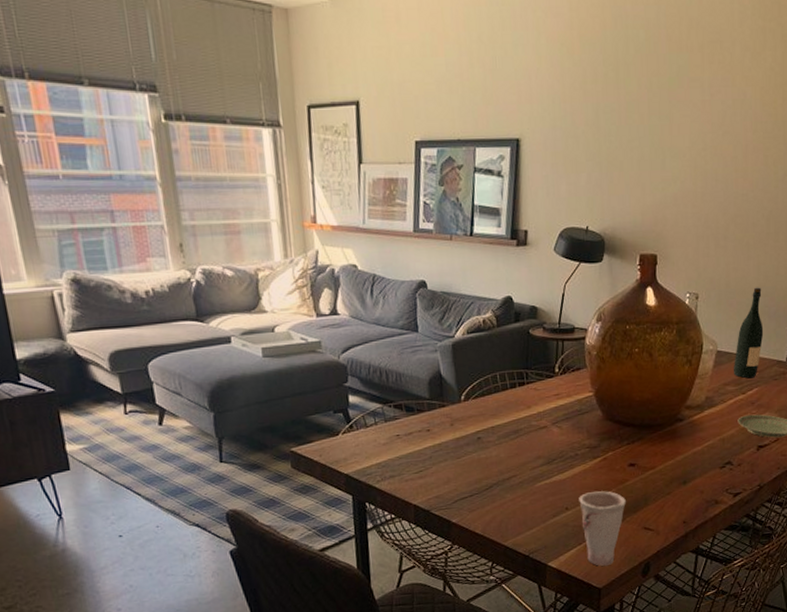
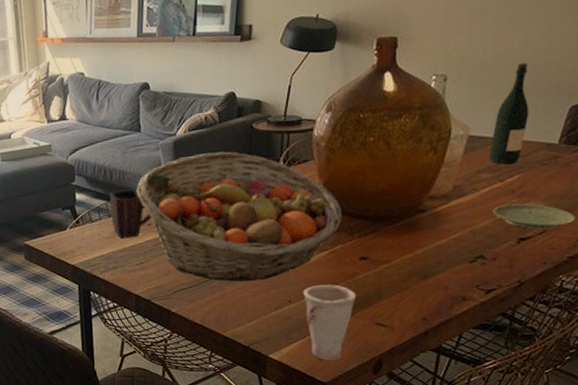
mug: none [385,392,430,446] -> present [109,189,152,239]
fruit basket: none [414,356,612,490] -> present [136,151,342,282]

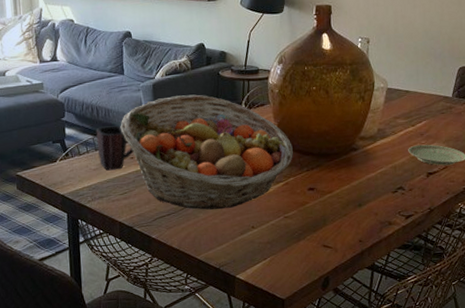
cup: present [303,285,356,361] -> none [264,212,306,280]
wine bottle: present [488,62,530,165] -> none [402,31,431,113]

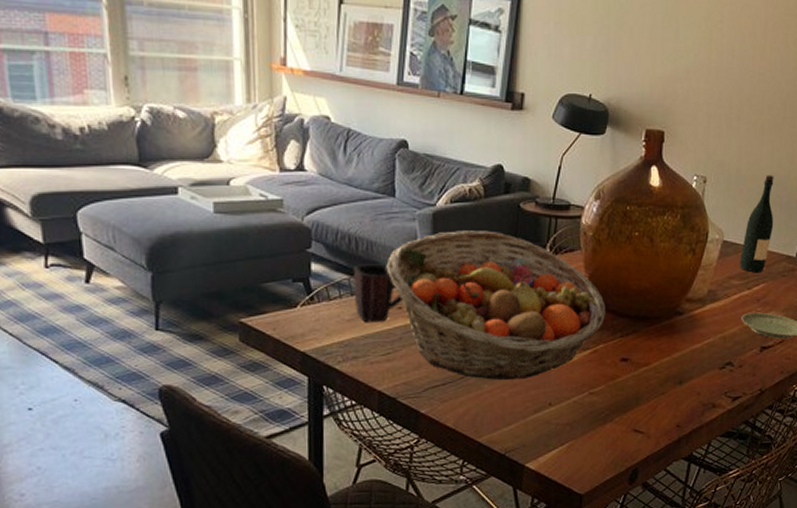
wine bottle: none [402,31,431,113] -> present [739,175,774,273]

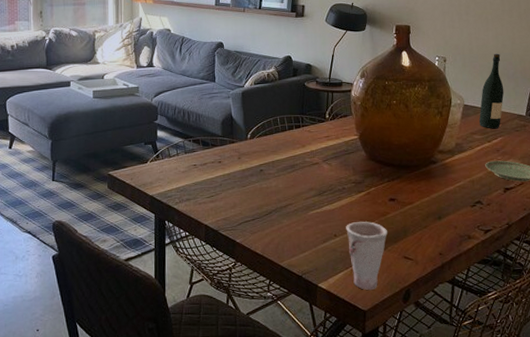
mug: present [353,264,403,323] -> none [186,130,222,174]
fruit basket: present [386,230,605,381] -> none [209,103,375,217]
cup: none [564,387,615,471] -> present [346,222,387,291]

